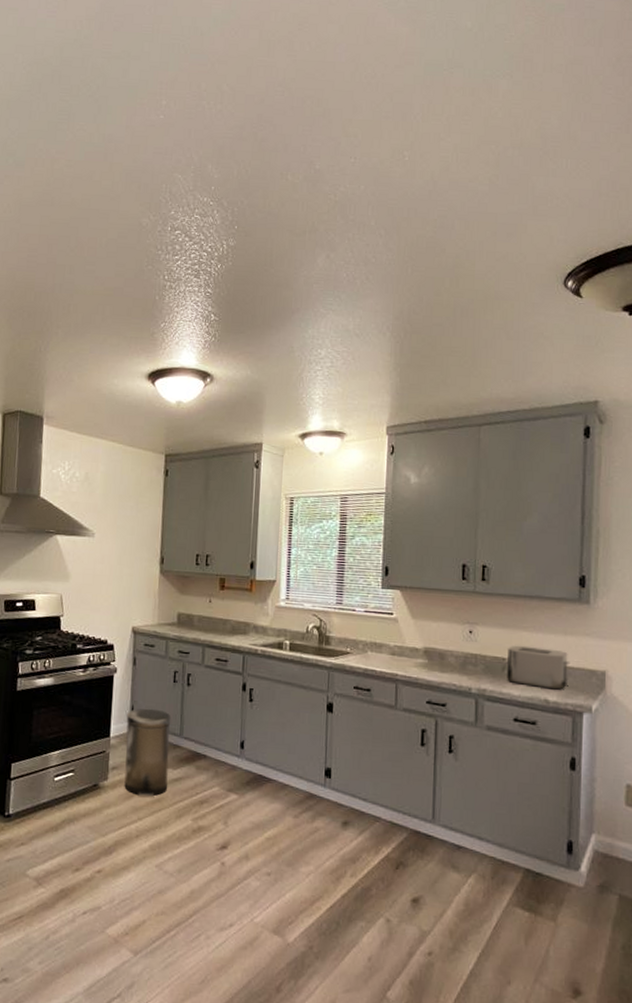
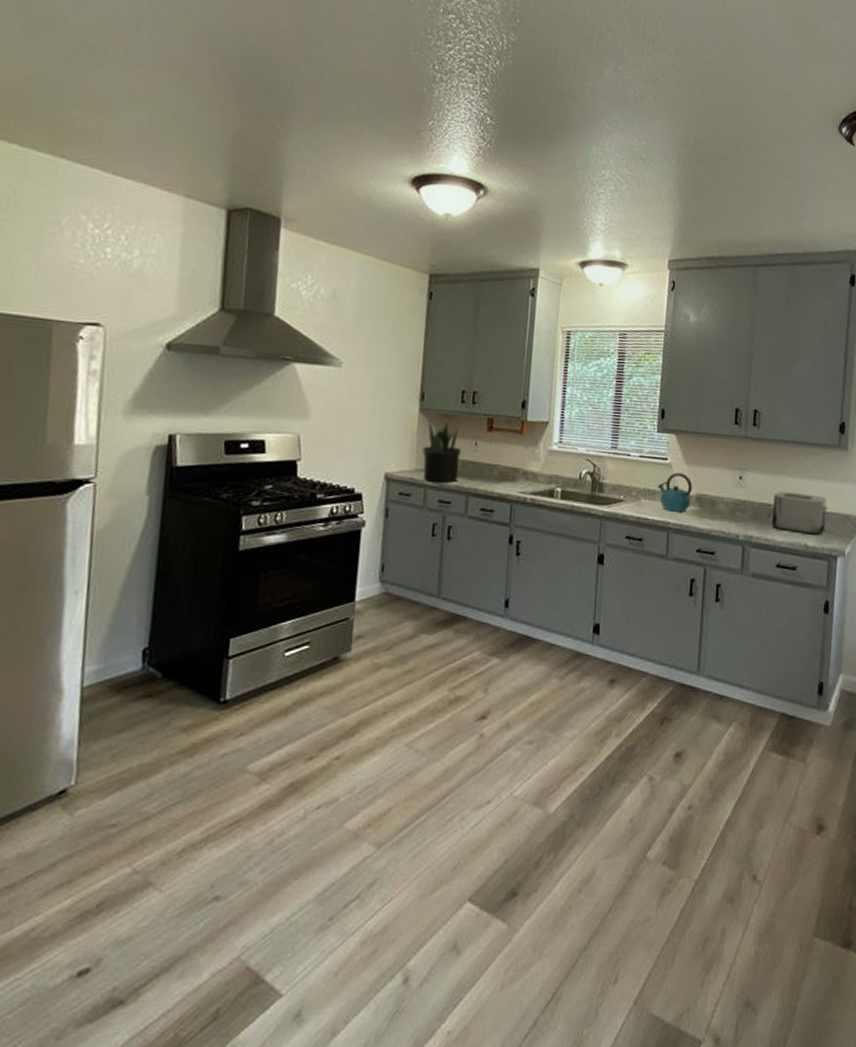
pedal bin: present [124,708,171,797] -> none [370,566,428,669]
planter: none [163,580,197,637] -> present [422,420,461,484]
kettle: none [383,626,420,665] -> present [657,472,692,512]

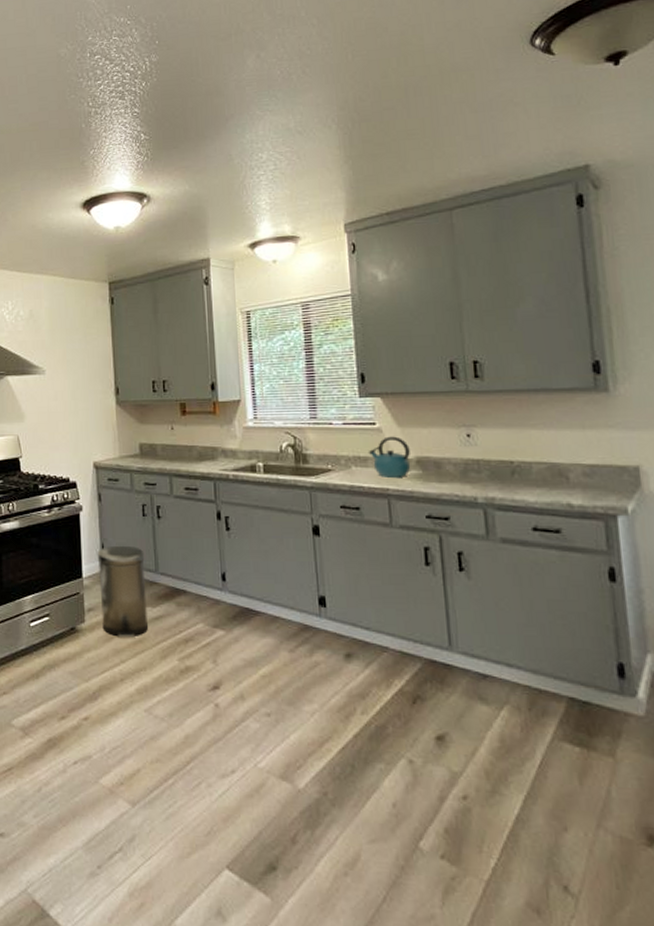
pedal bin: none [370,566,428,669] -> present [97,545,148,639]
planter: present [422,420,461,484] -> none [123,411,160,468]
toaster: present [772,491,829,535] -> none [515,445,594,492]

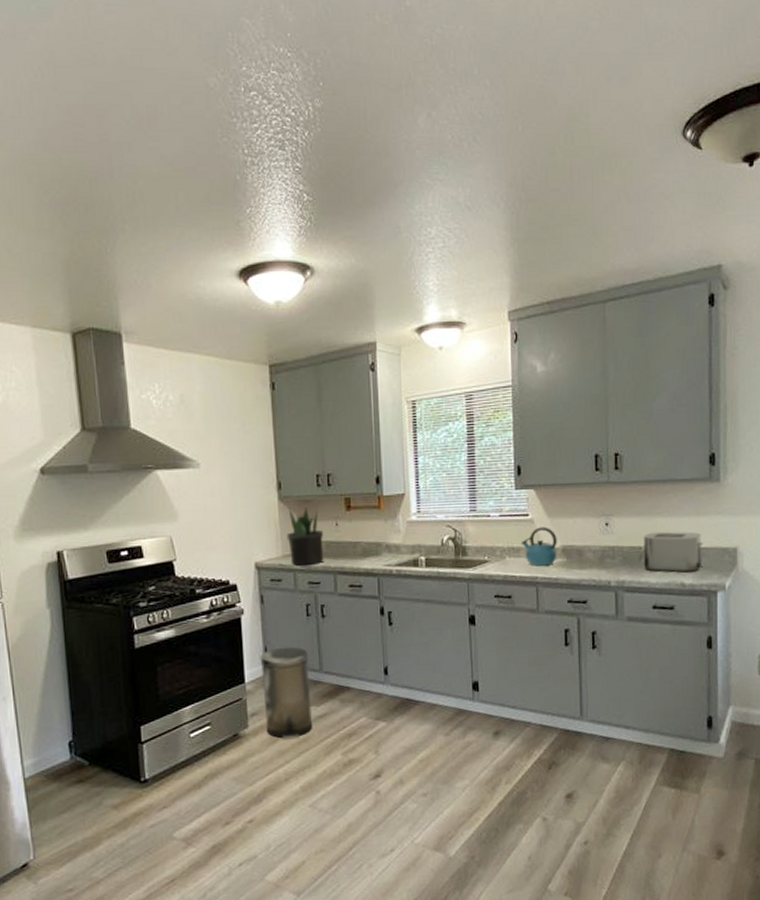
planter: none [123,411,160,468] -> present [286,507,324,567]
toaster: none [515,445,594,492] -> present [644,532,704,573]

